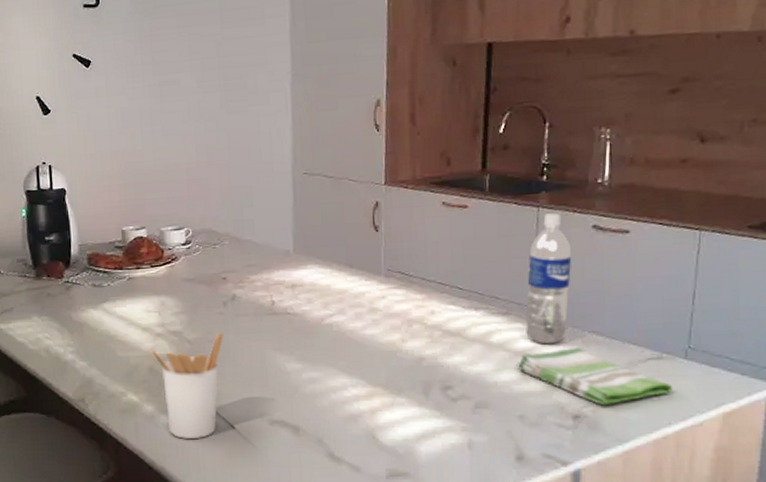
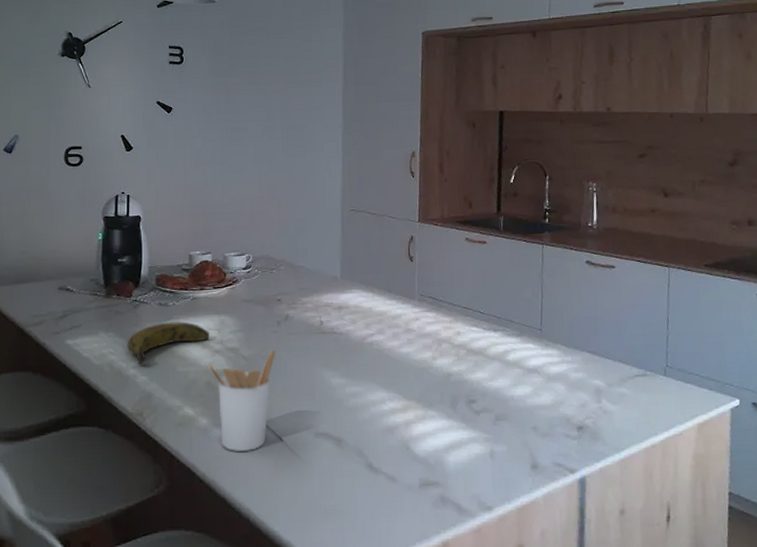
banana: none [62,304,150,350] -> present [127,322,210,365]
dish towel: present [516,347,673,406] -> none [529,365,657,418]
water bottle: present [525,213,572,345] -> none [535,250,571,363]

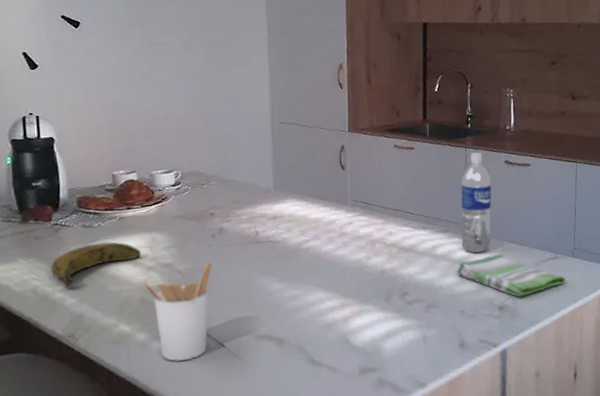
dish towel: none [529,365,657,418] -> present [456,254,566,297]
water bottle: none [535,250,571,363] -> present [461,152,492,254]

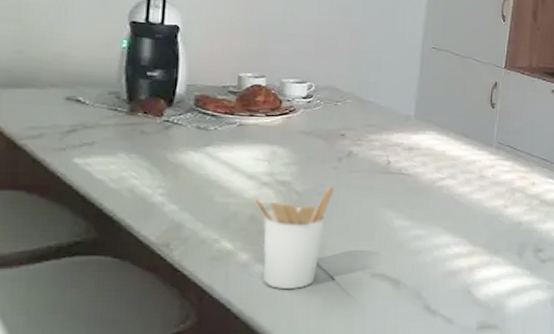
banana: present [50,242,141,289] -> none [153,148,257,193]

